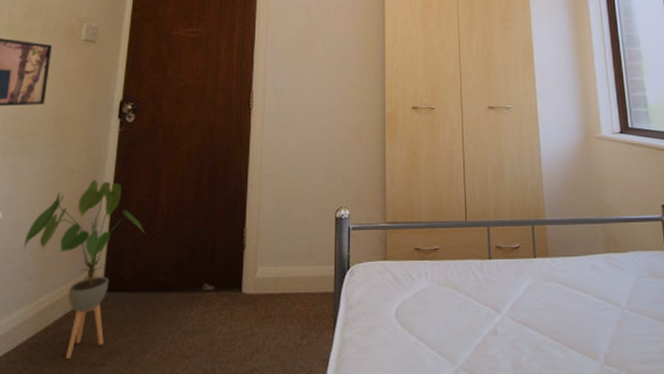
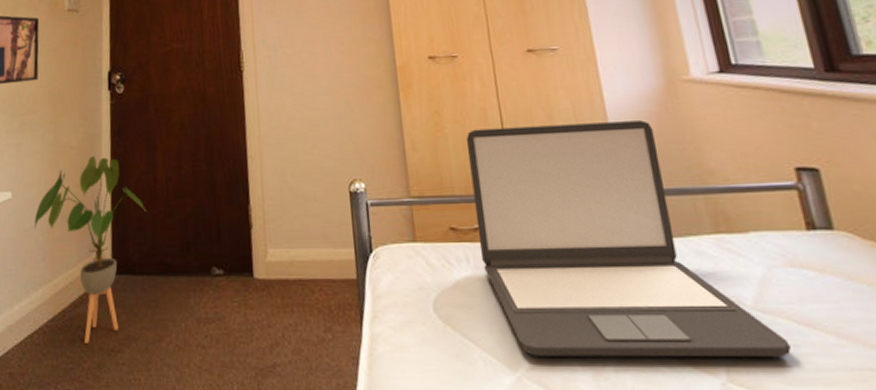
laptop: none [436,166,647,351] -> present [467,120,791,358]

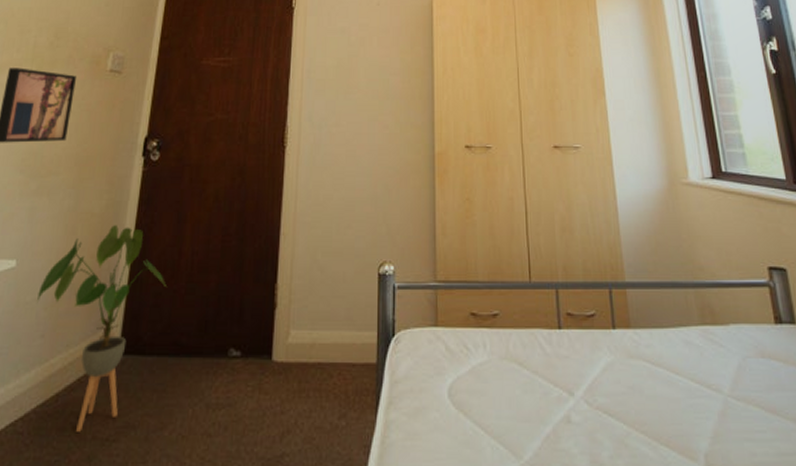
laptop: present [467,120,791,358] -> none [494,218,758,443]

